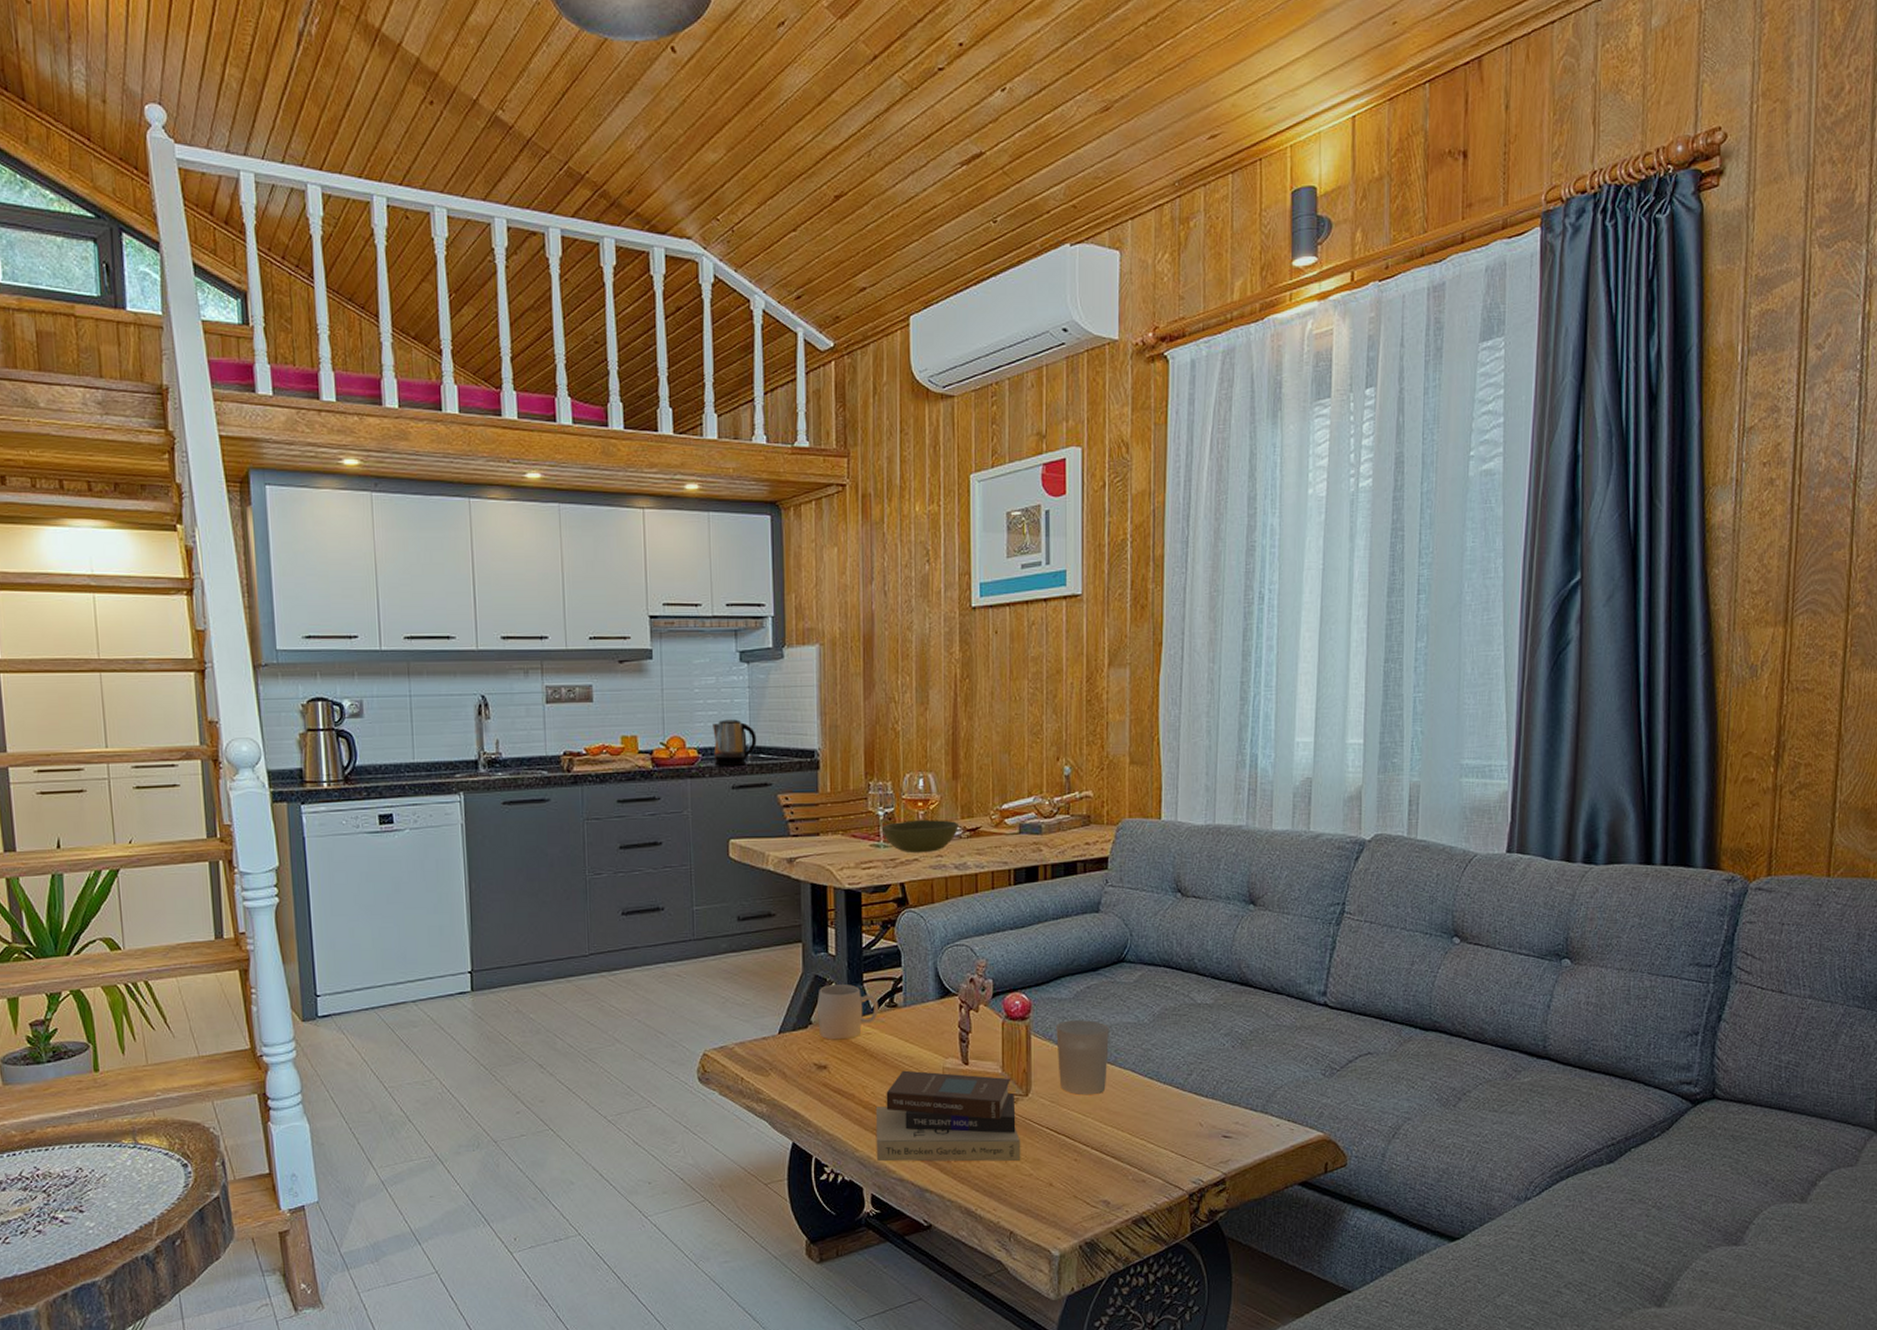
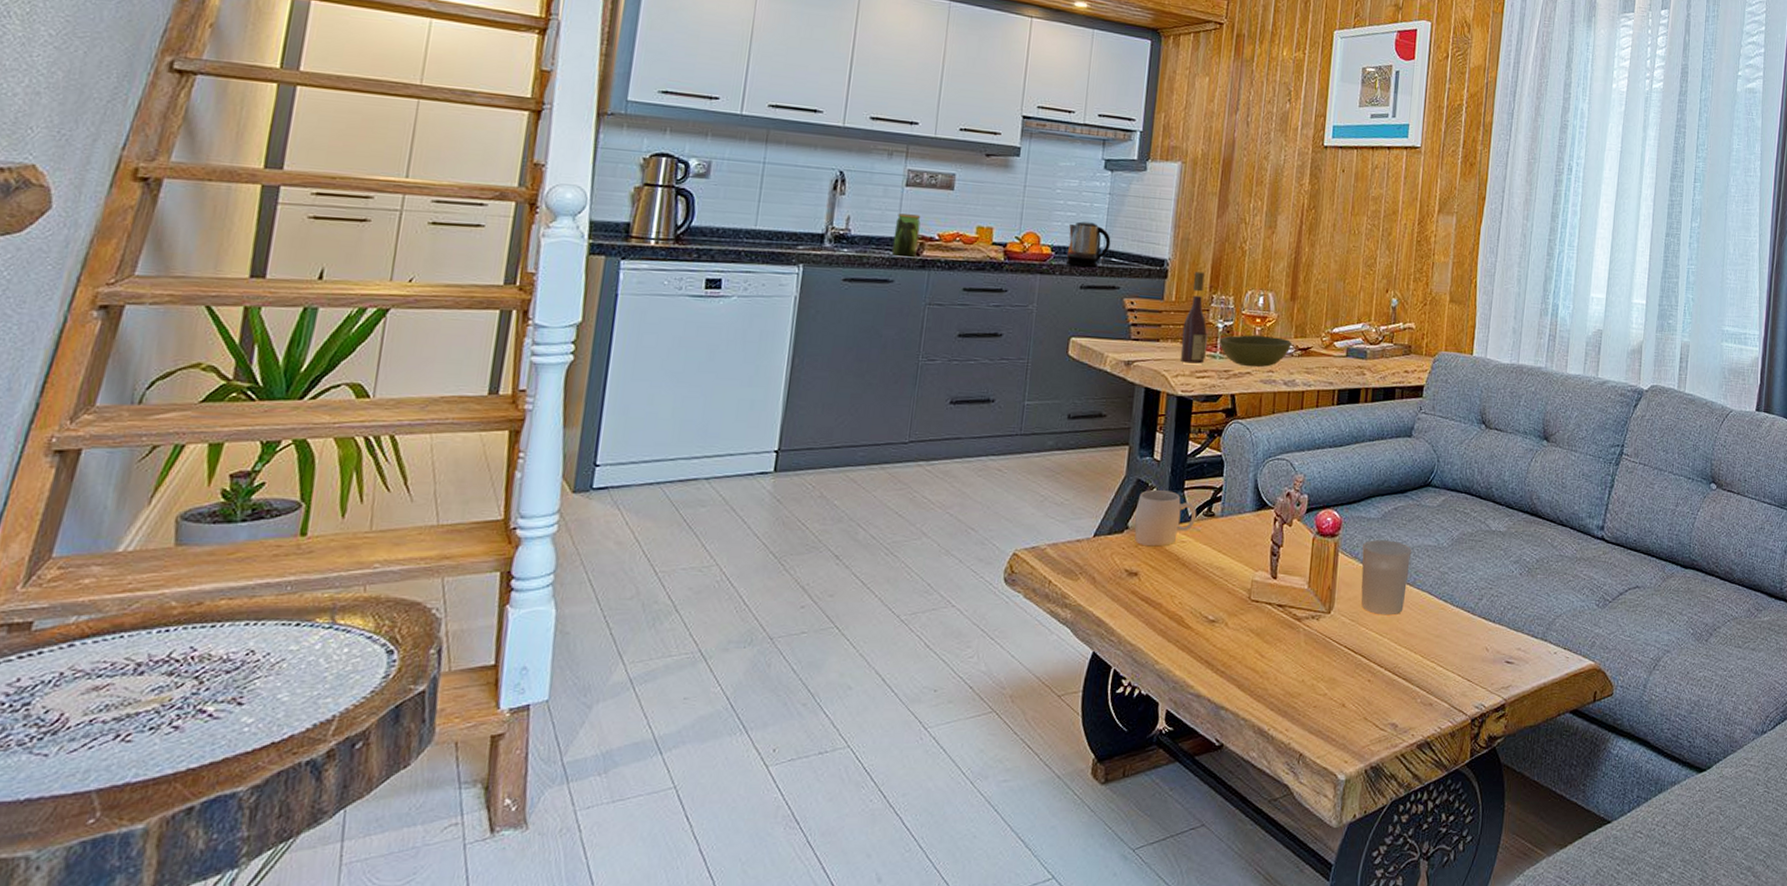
jar: none [542,730,567,777] -> present [891,213,921,259]
wine bottle: none [842,759,870,855] -> present [1179,272,1208,364]
books: present [875,1070,1021,1162] -> none [1176,581,1319,681]

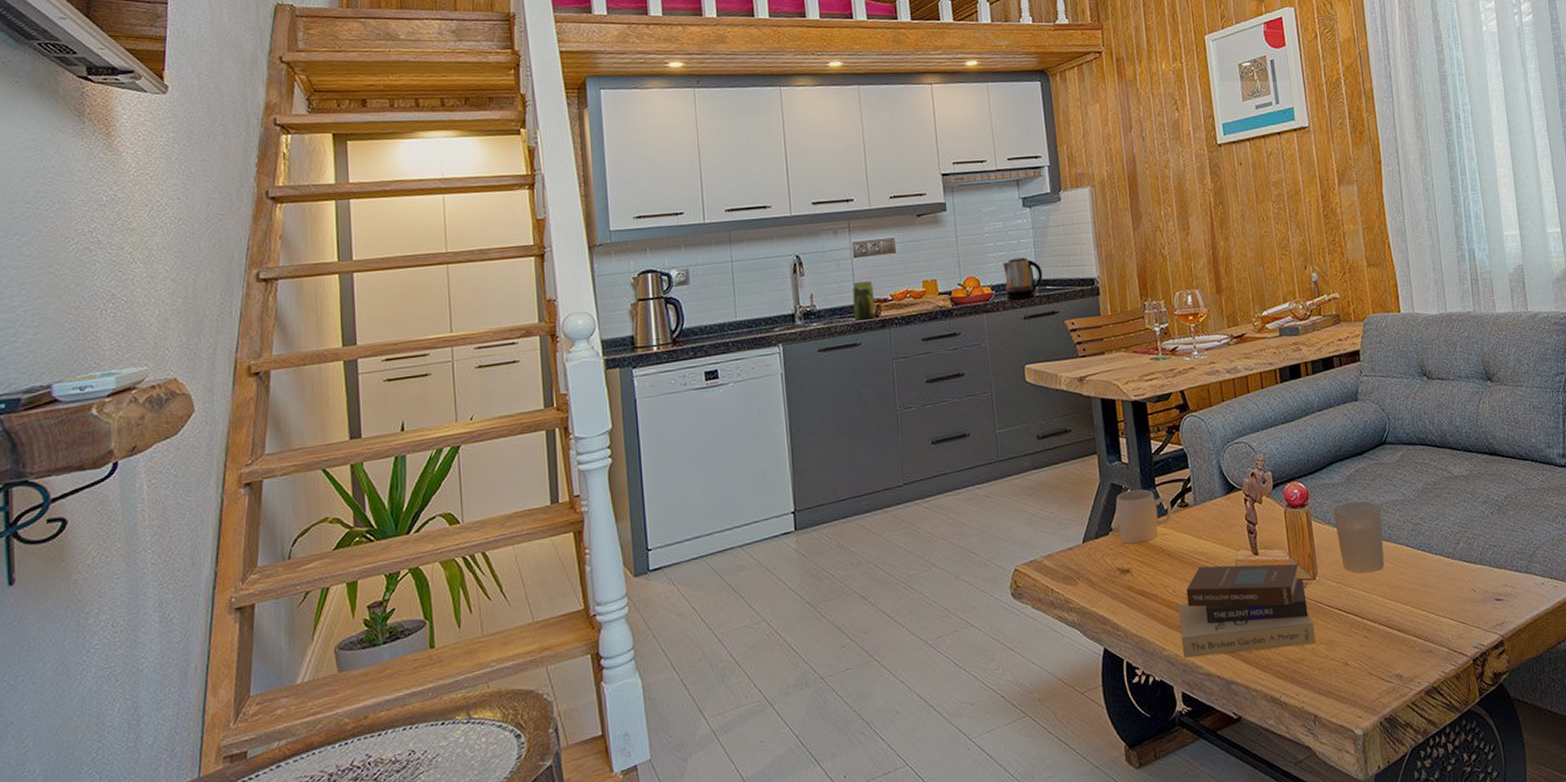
books: none [1176,581,1319,681] -> present [1177,563,1317,658]
wine bottle: present [1179,272,1208,364] -> none [1123,283,1151,370]
bowl: present [1219,334,1292,368] -> none [1158,330,1227,363]

